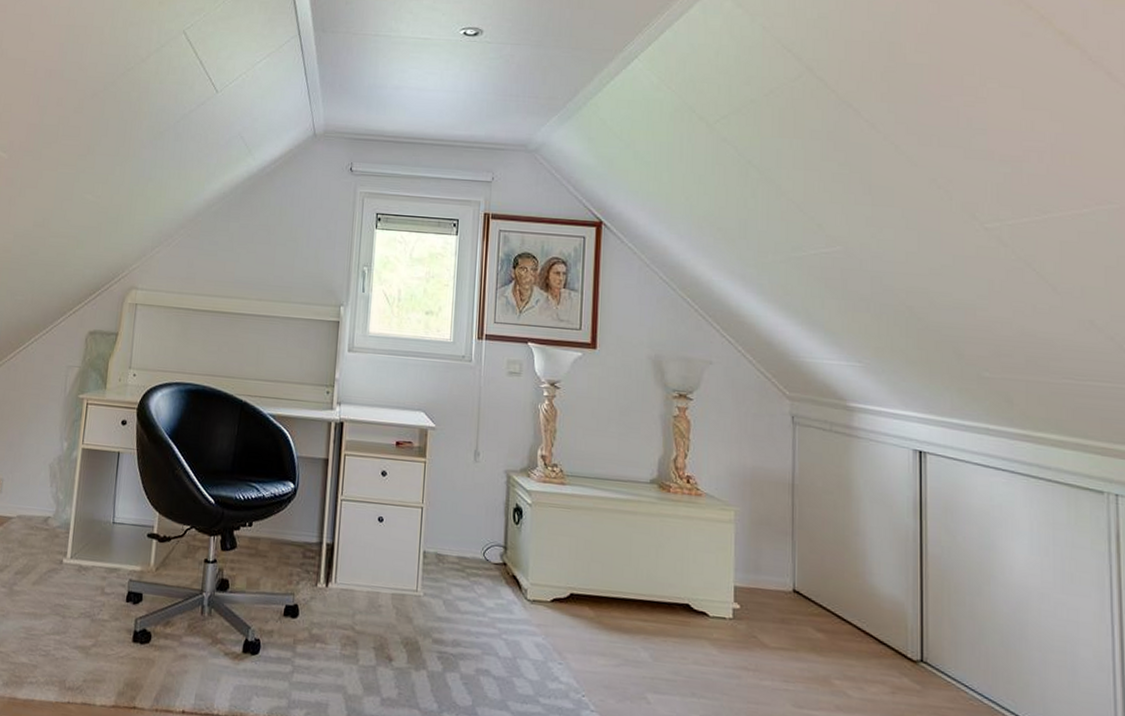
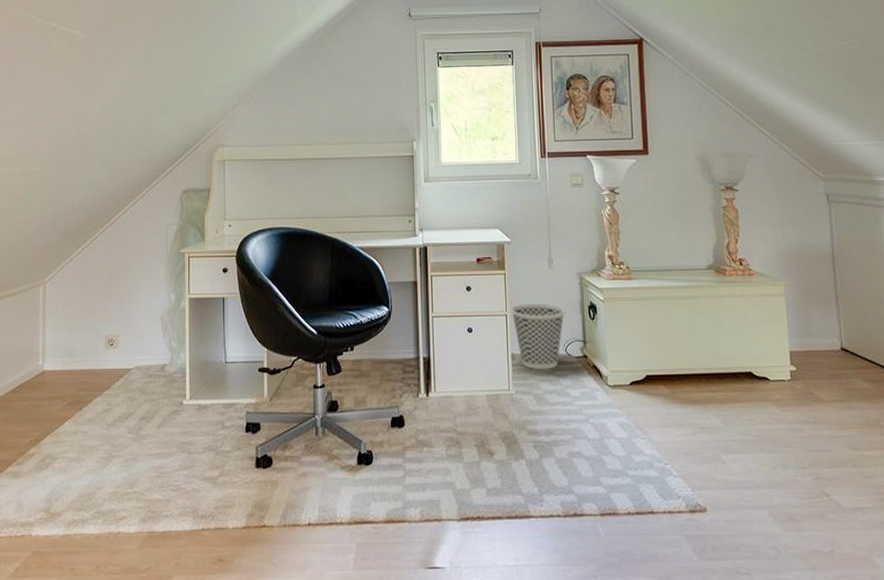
wastebasket: none [427,497,487,574] -> present [510,303,565,369]

